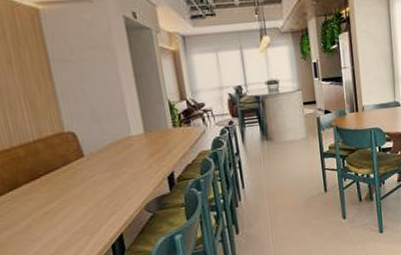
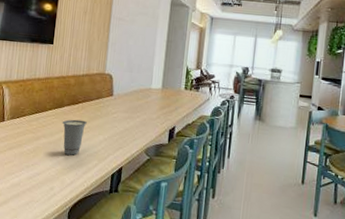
cup: none [24,195,62,241] -> present [62,119,87,156]

